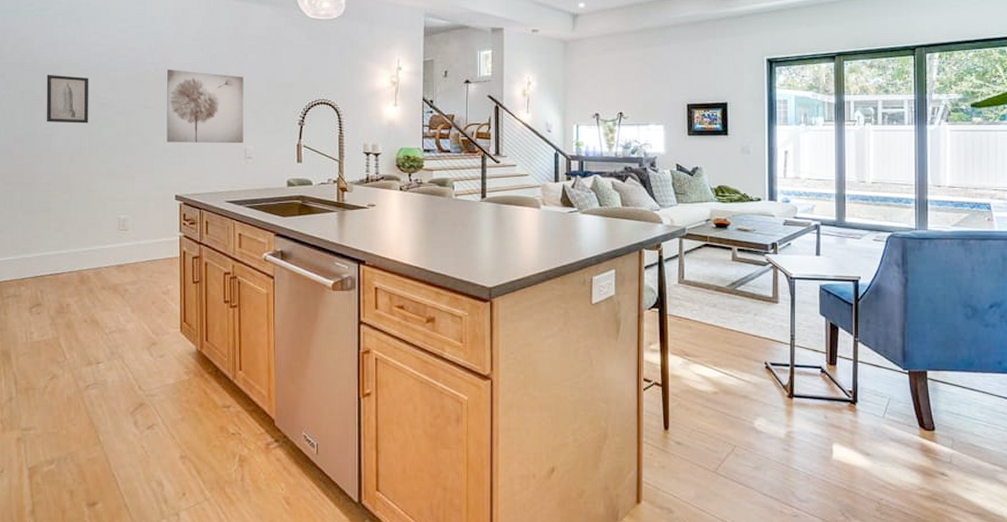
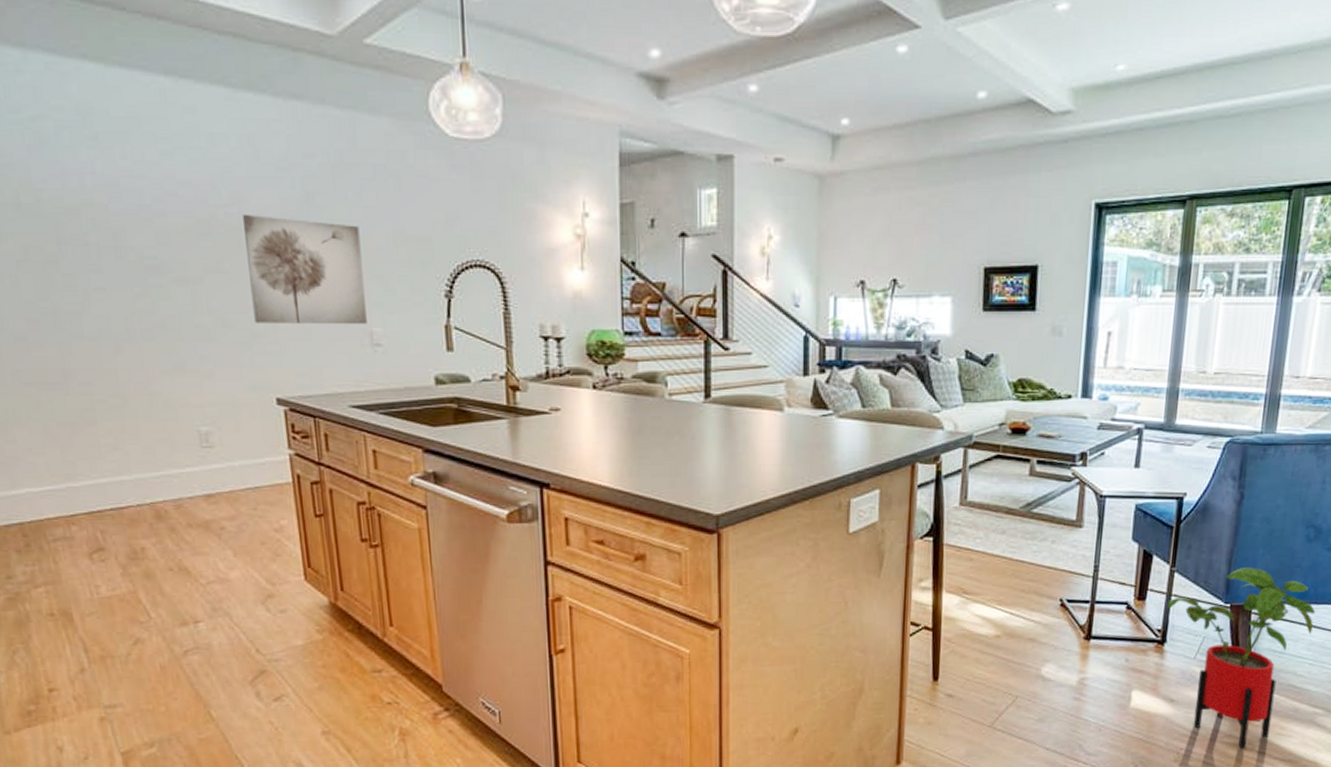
wall art: present [46,74,89,124] -> none [58,221,135,296]
house plant: none [855,340,983,502] -> present [1167,567,1316,750]

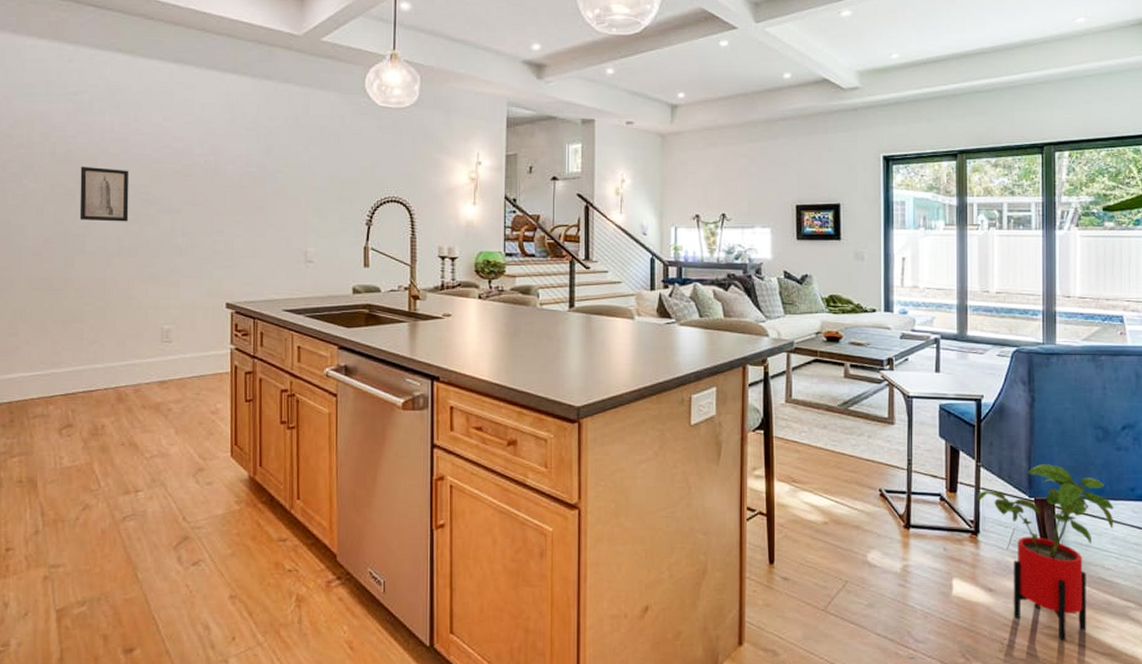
wall art: none [58,221,135,296] -> present [79,166,130,222]
wall art: present [243,215,367,325] -> none [217,162,304,246]

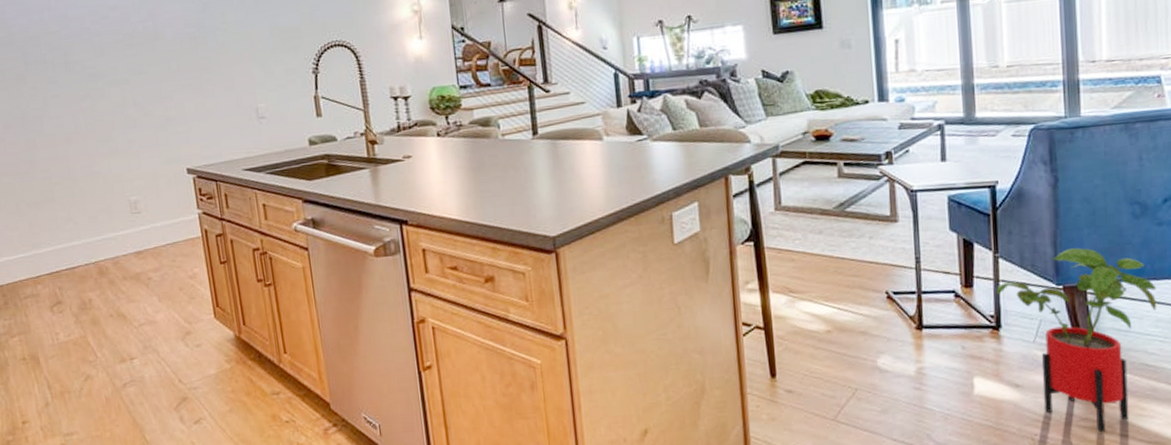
wall art: present [79,166,130,222] -> none [25,46,80,102]

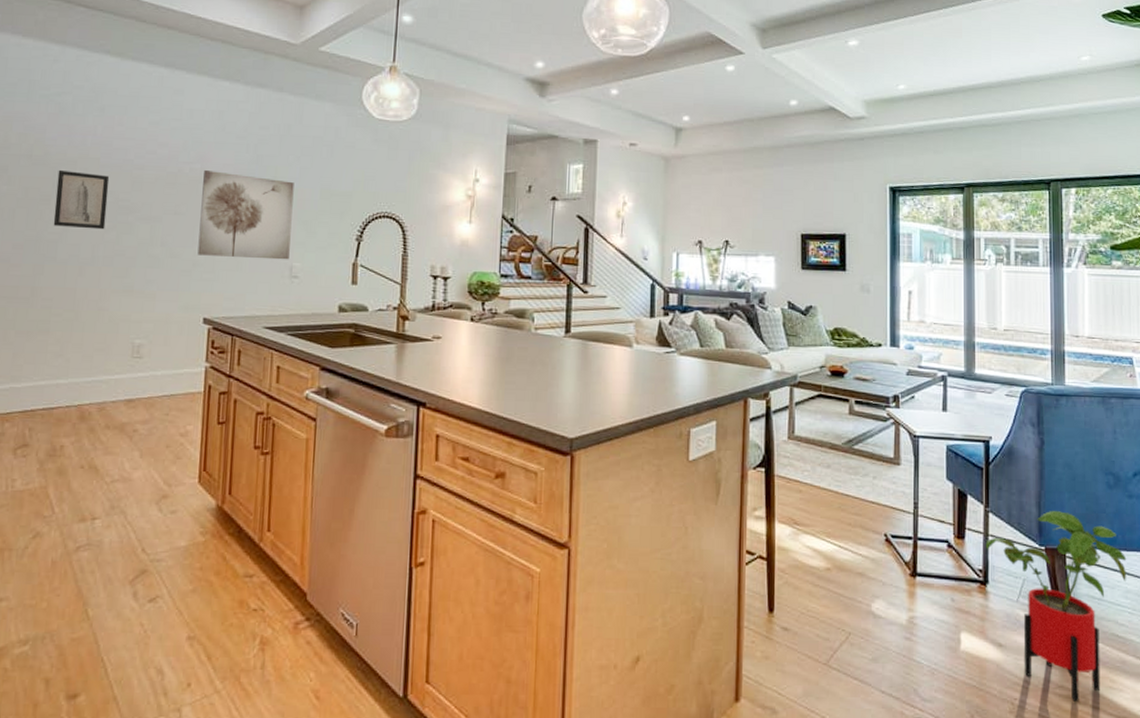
wall art: none [25,46,80,102] -> present [53,169,110,230]
wall art: none [157,24,253,110] -> present [197,170,294,260]

